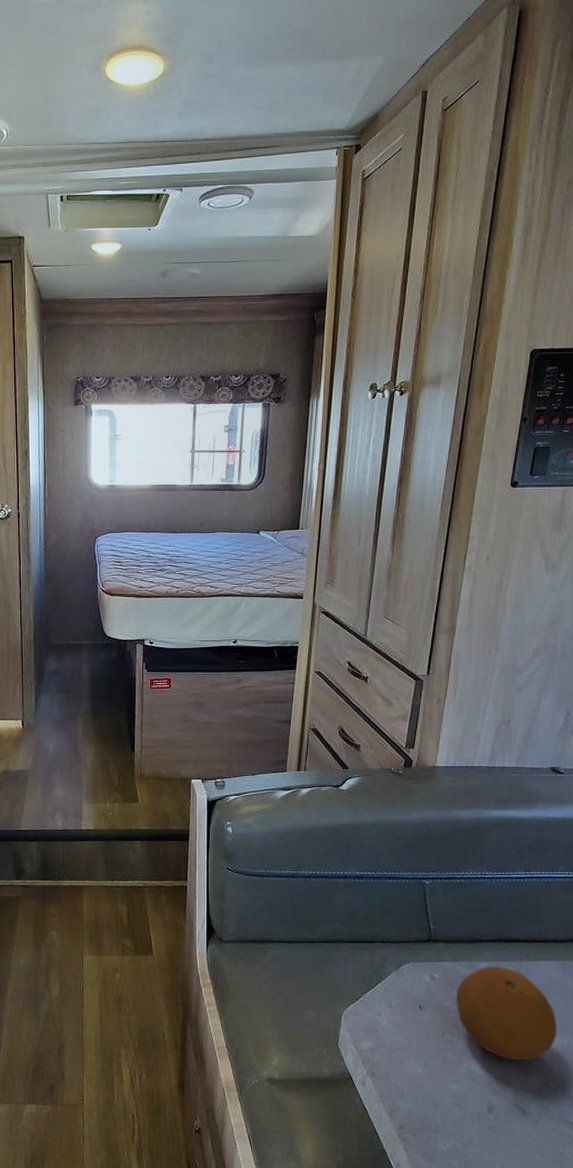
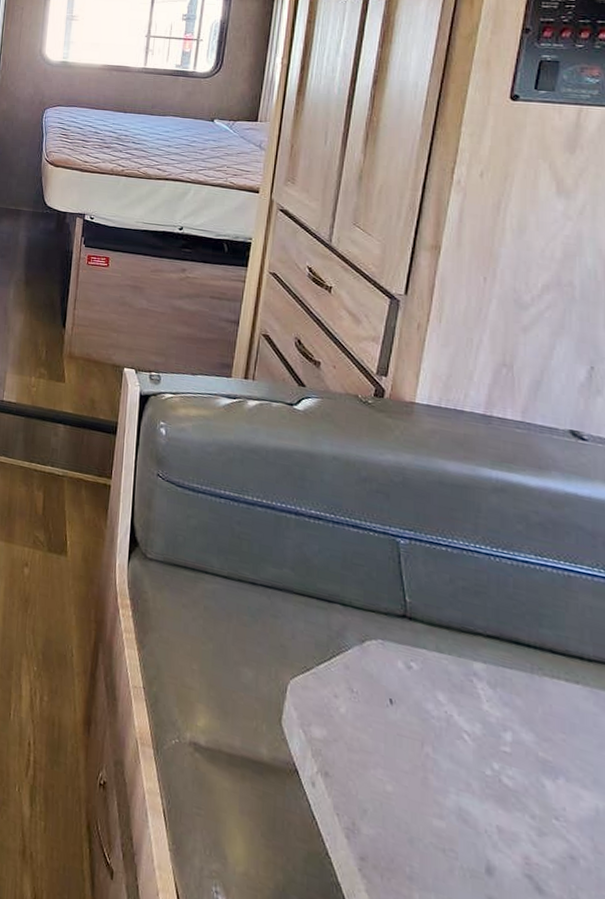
fruit: present [455,966,557,1061] -> none [439,669,587,817]

